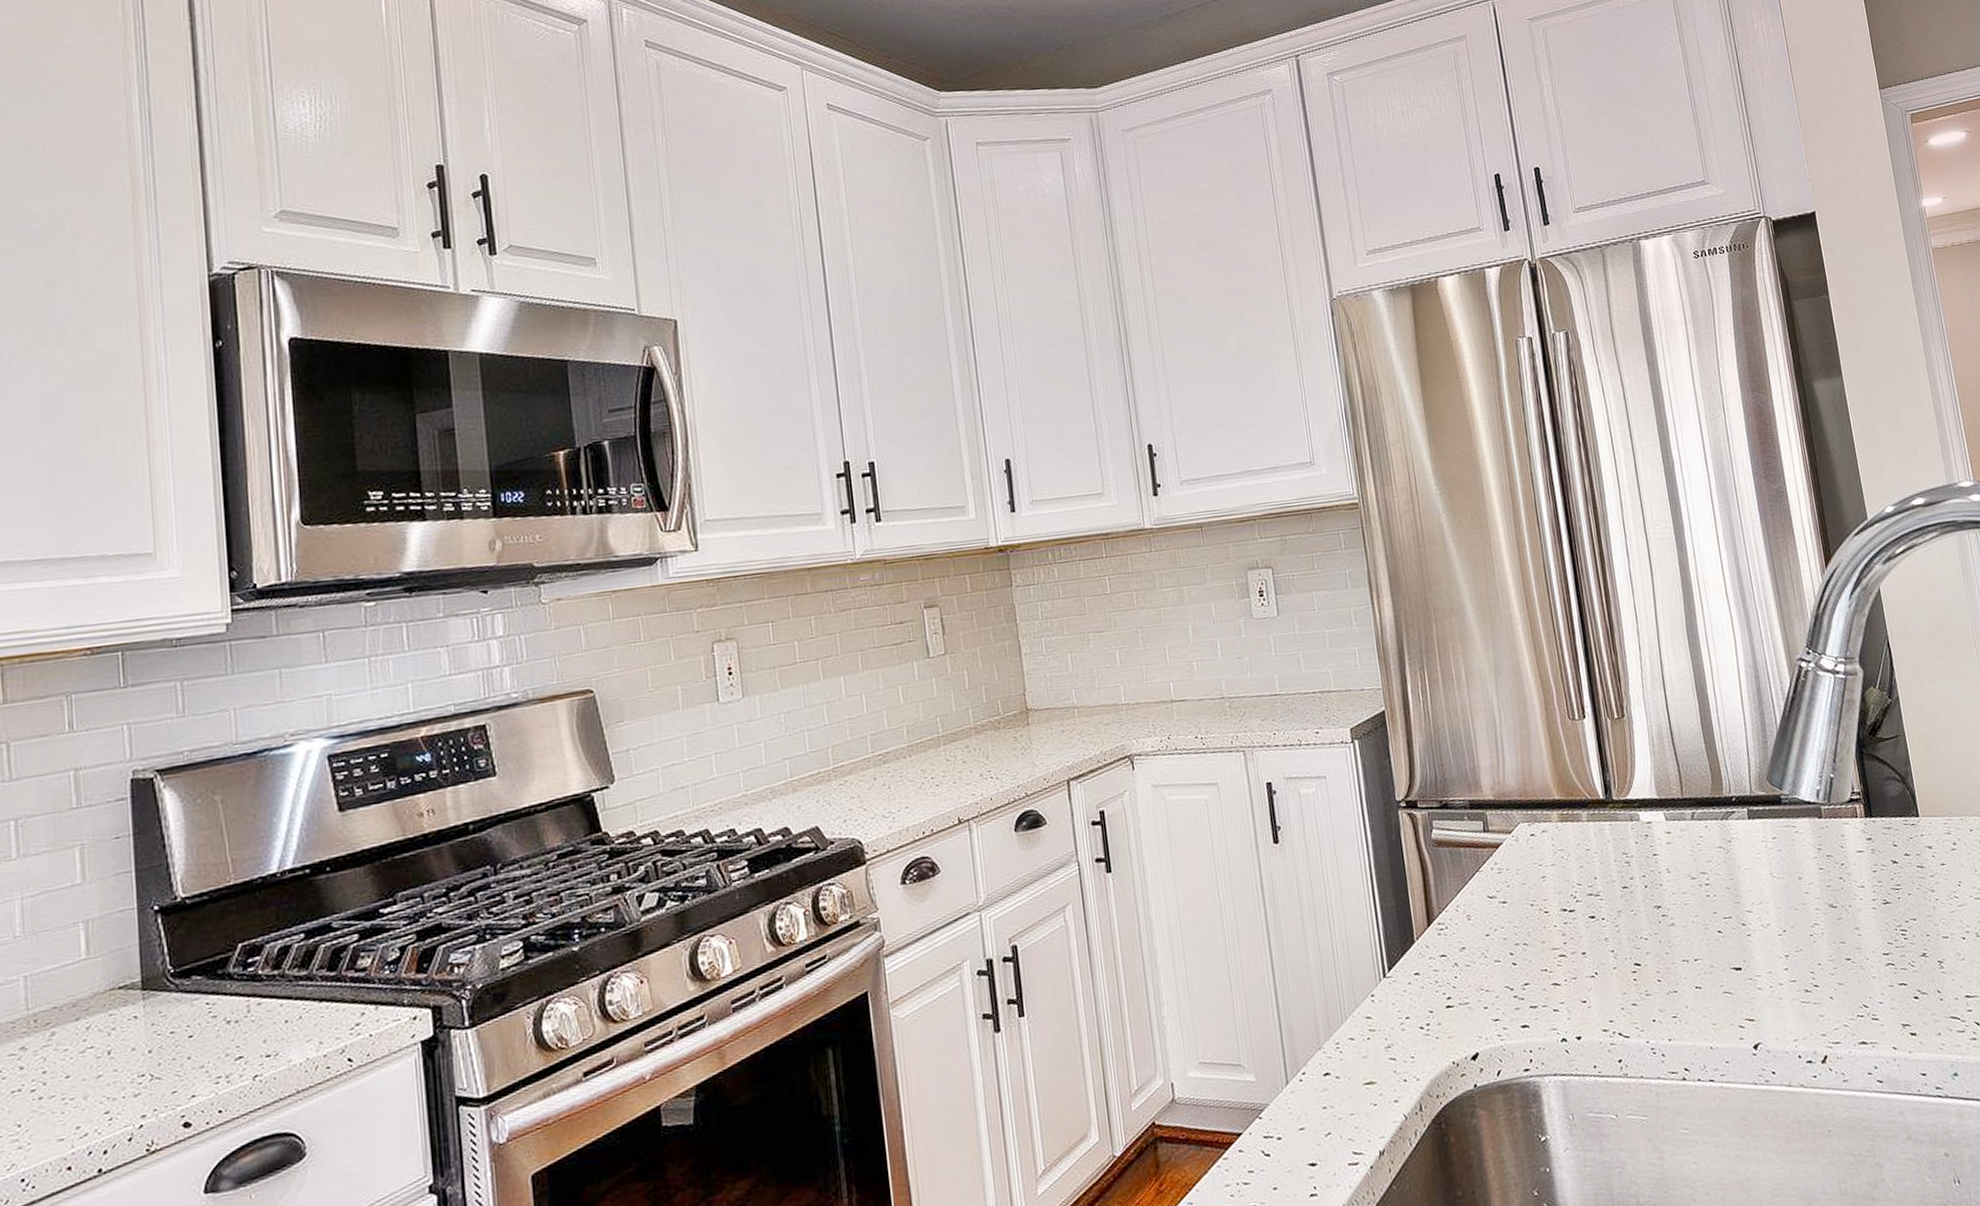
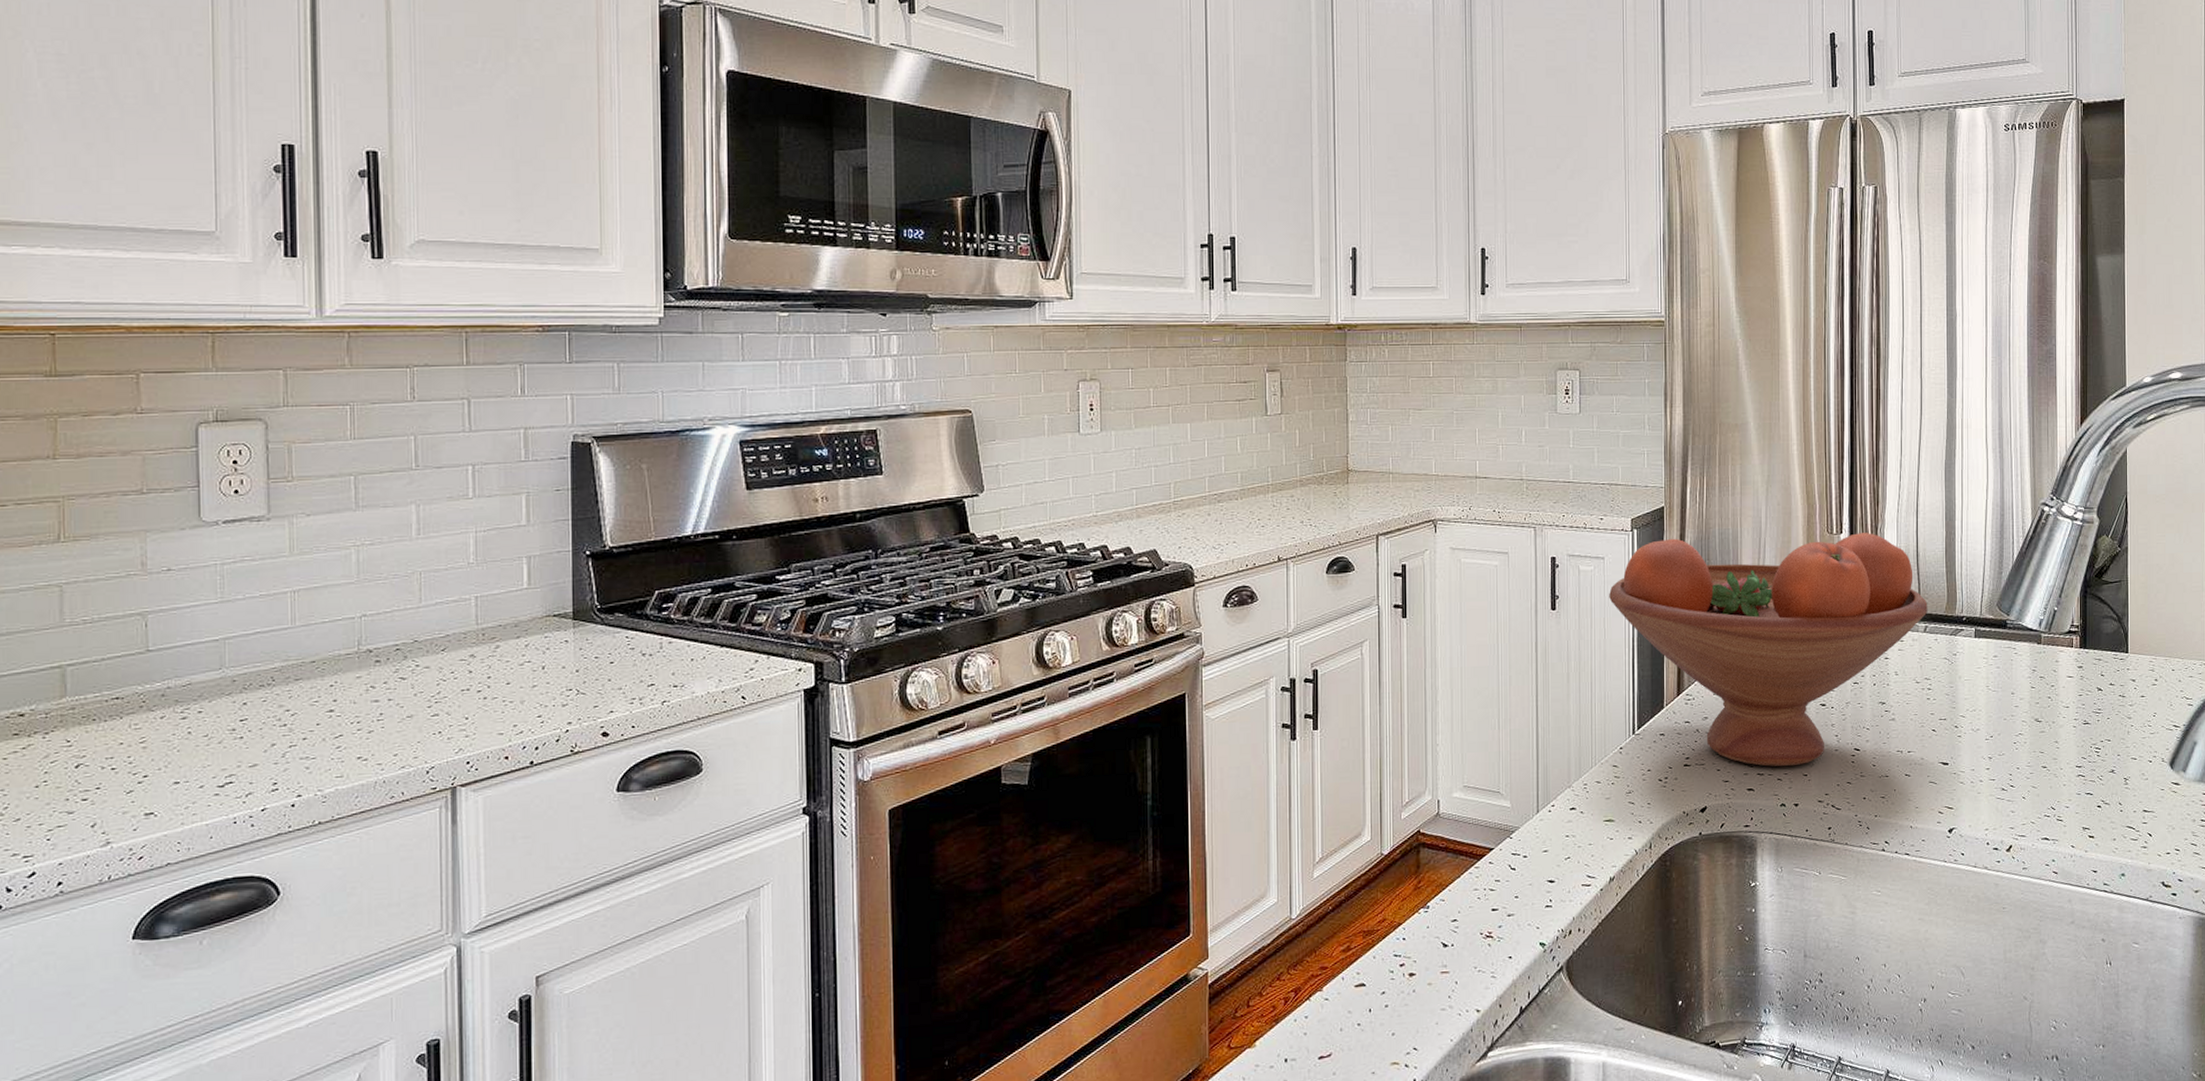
fruit bowl: none [1336,713,1692,997] -> present [1609,533,1928,767]

